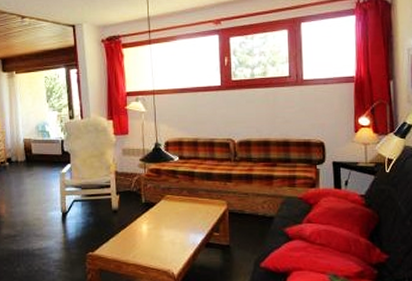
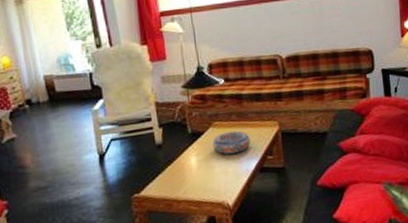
bowl: none [163,205,199,226] -> present [212,130,251,155]

